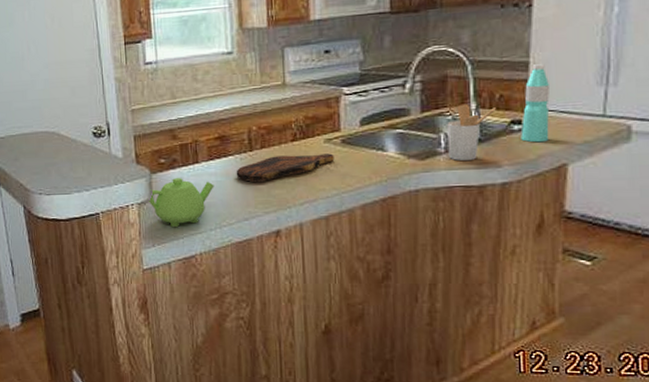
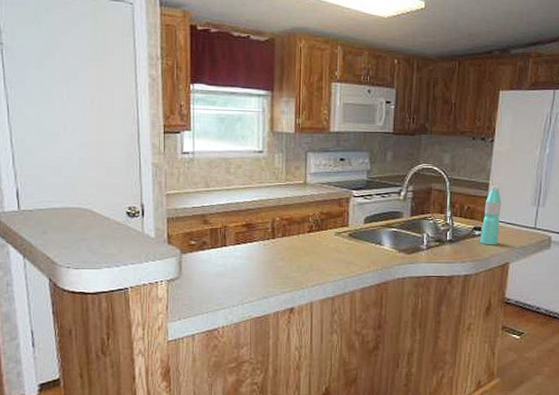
teapot: present [147,178,214,228] -> none [176,259,239,304]
cutting board: present [236,153,335,182] -> none [259,244,342,265]
utensil holder: present [447,103,496,162] -> none [428,211,464,257]

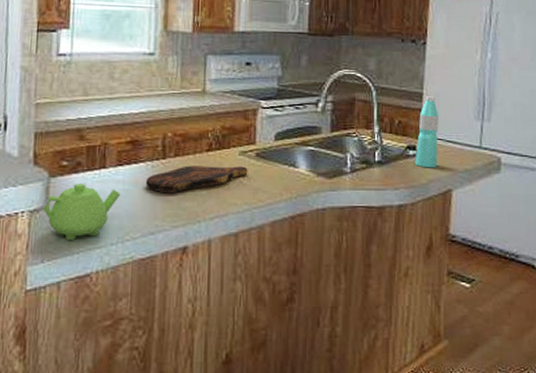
teapot: none [176,259,239,304] -> present [41,184,121,241]
cutting board: none [259,244,342,265] -> present [145,165,248,192]

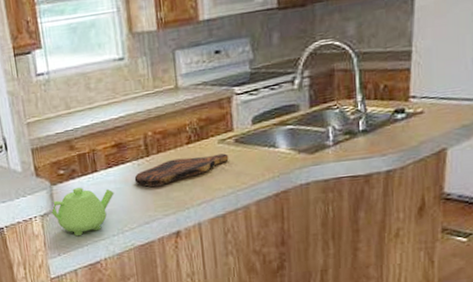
water bottle: present [415,96,439,168] -> none [403,52,431,130]

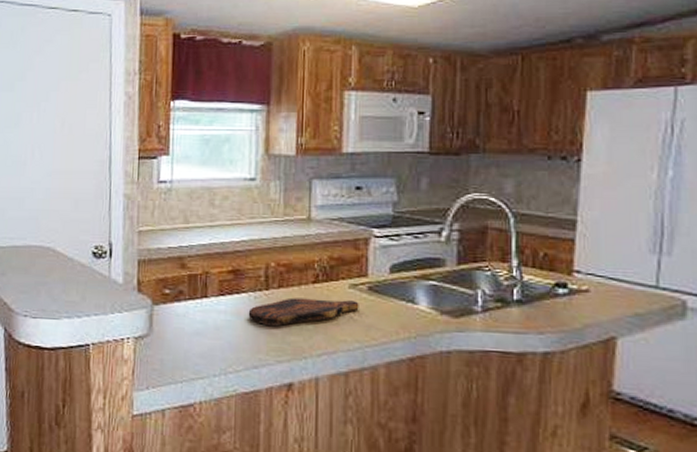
teapot: present [49,187,114,237] -> none [145,312,223,370]

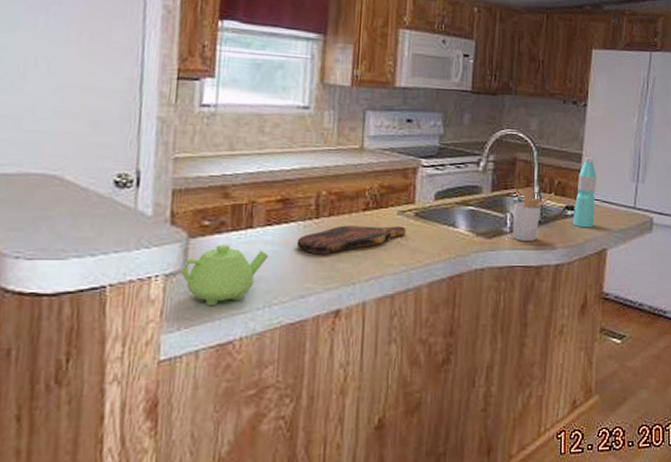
teapot: none [145,312,223,370] -> present [178,245,269,307]
utensil holder: none [485,259,539,324] -> present [512,186,554,242]
water bottle: none [565,224,598,311] -> present [572,157,596,228]

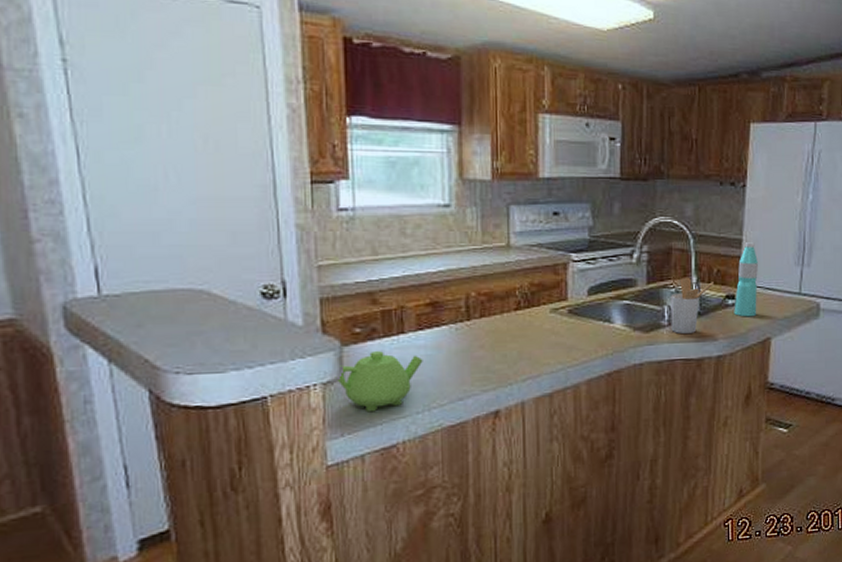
cutting board: present [296,225,406,253] -> none [450,324,560,356]

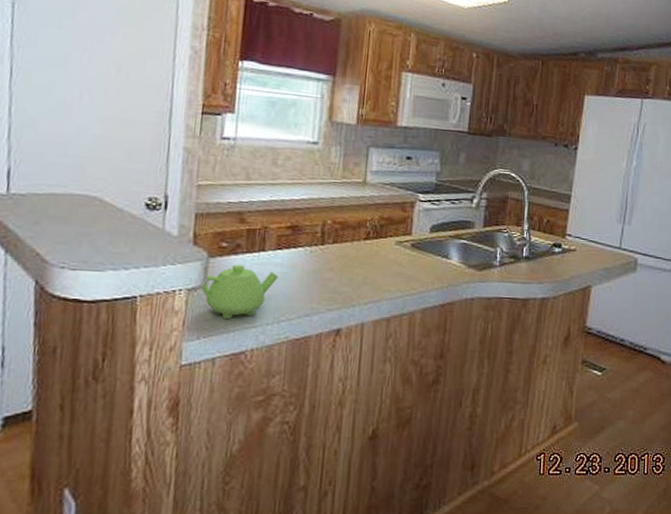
utensil holder: present [670,277,713,335] -> none [502,224,543,276]
water bottle: present [734,242,758,317] -> none [559,198,584,266]

